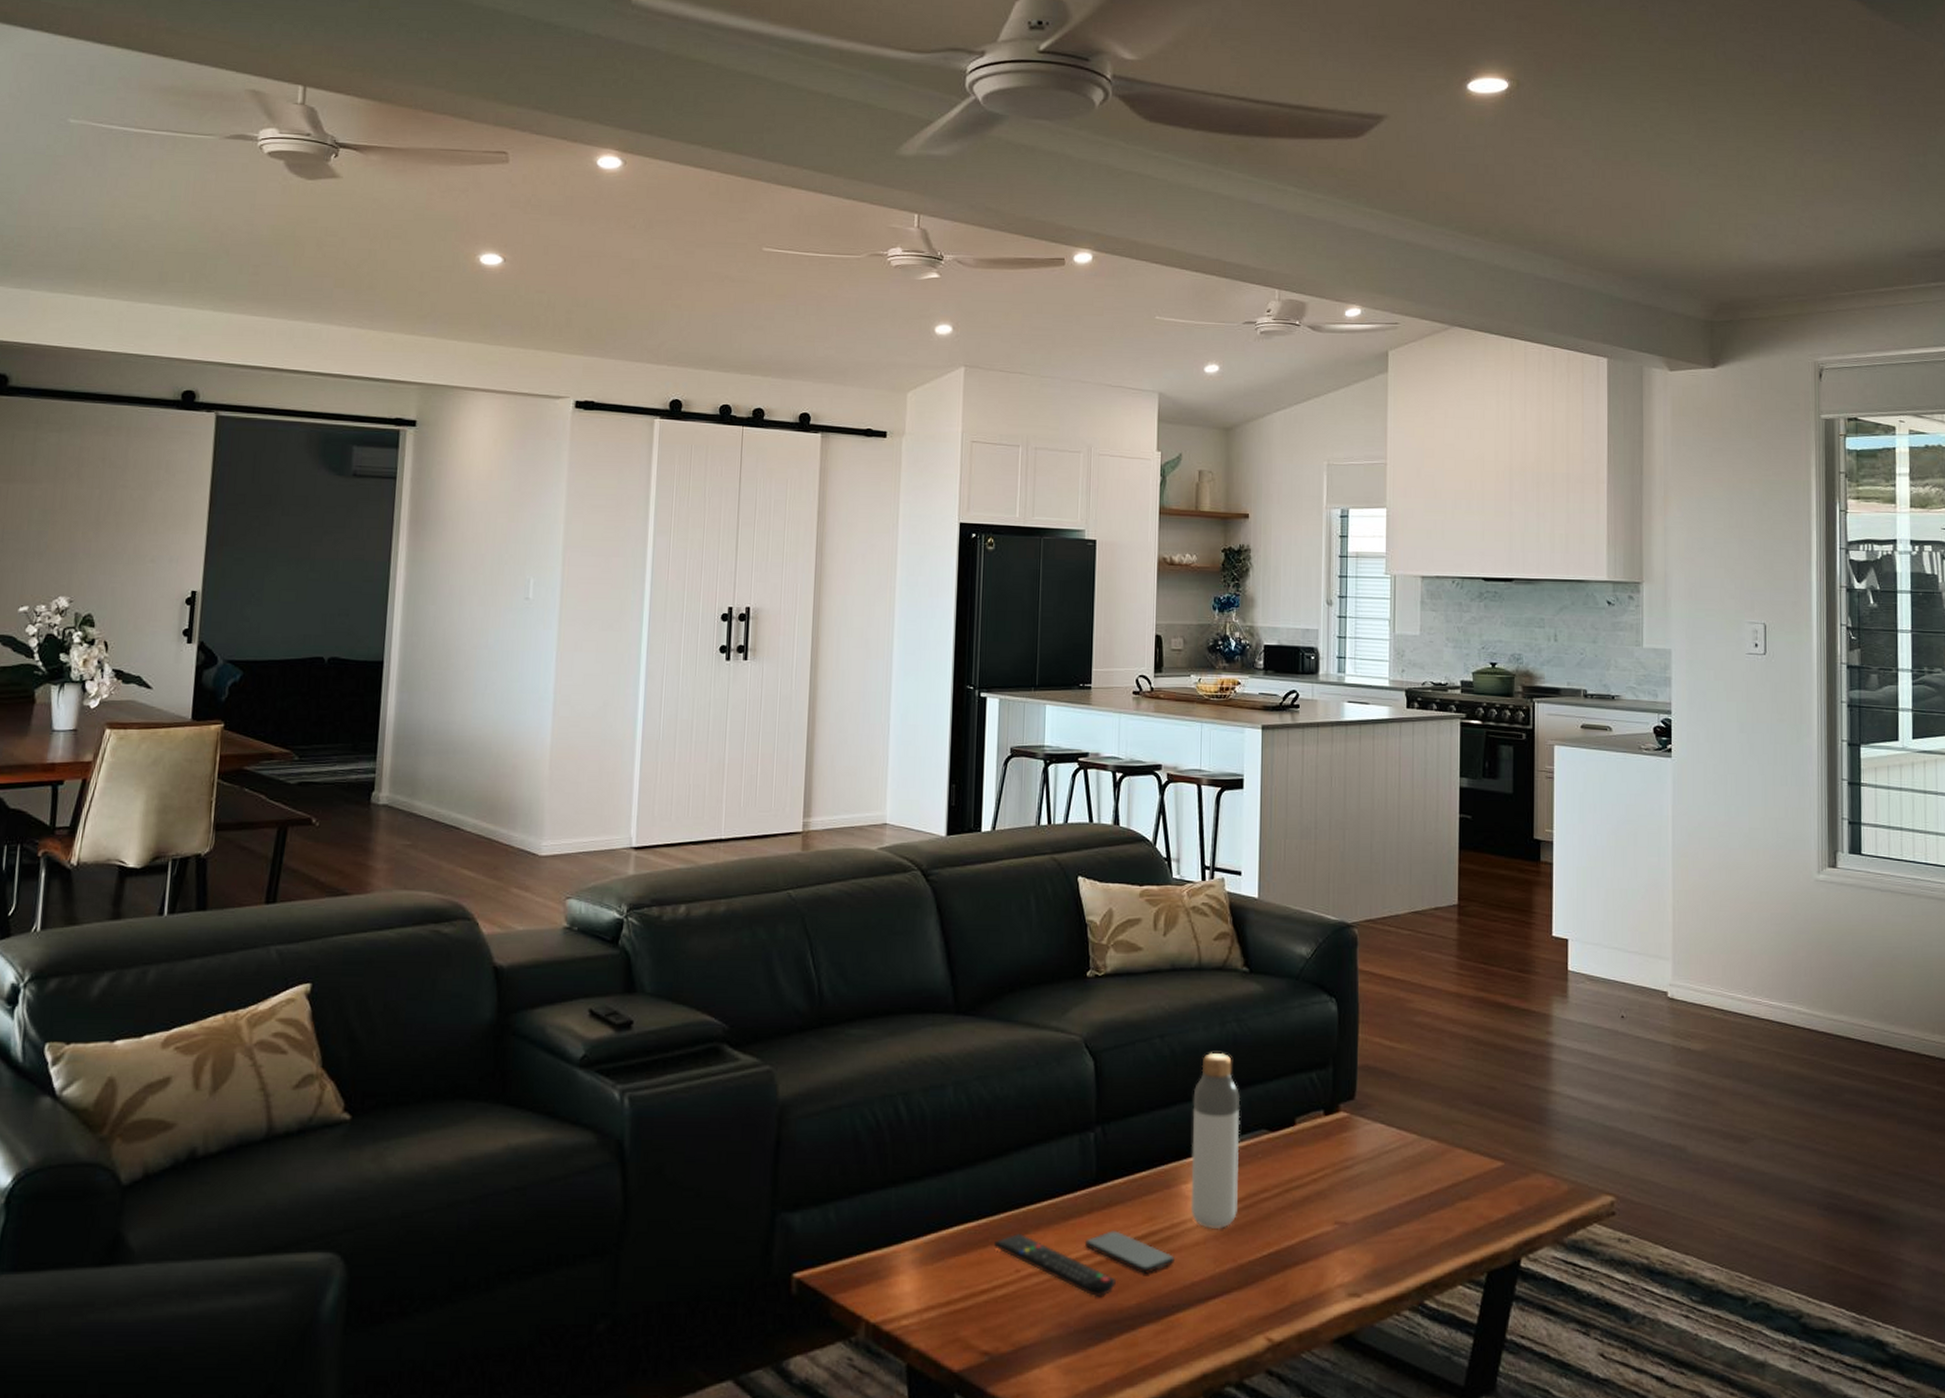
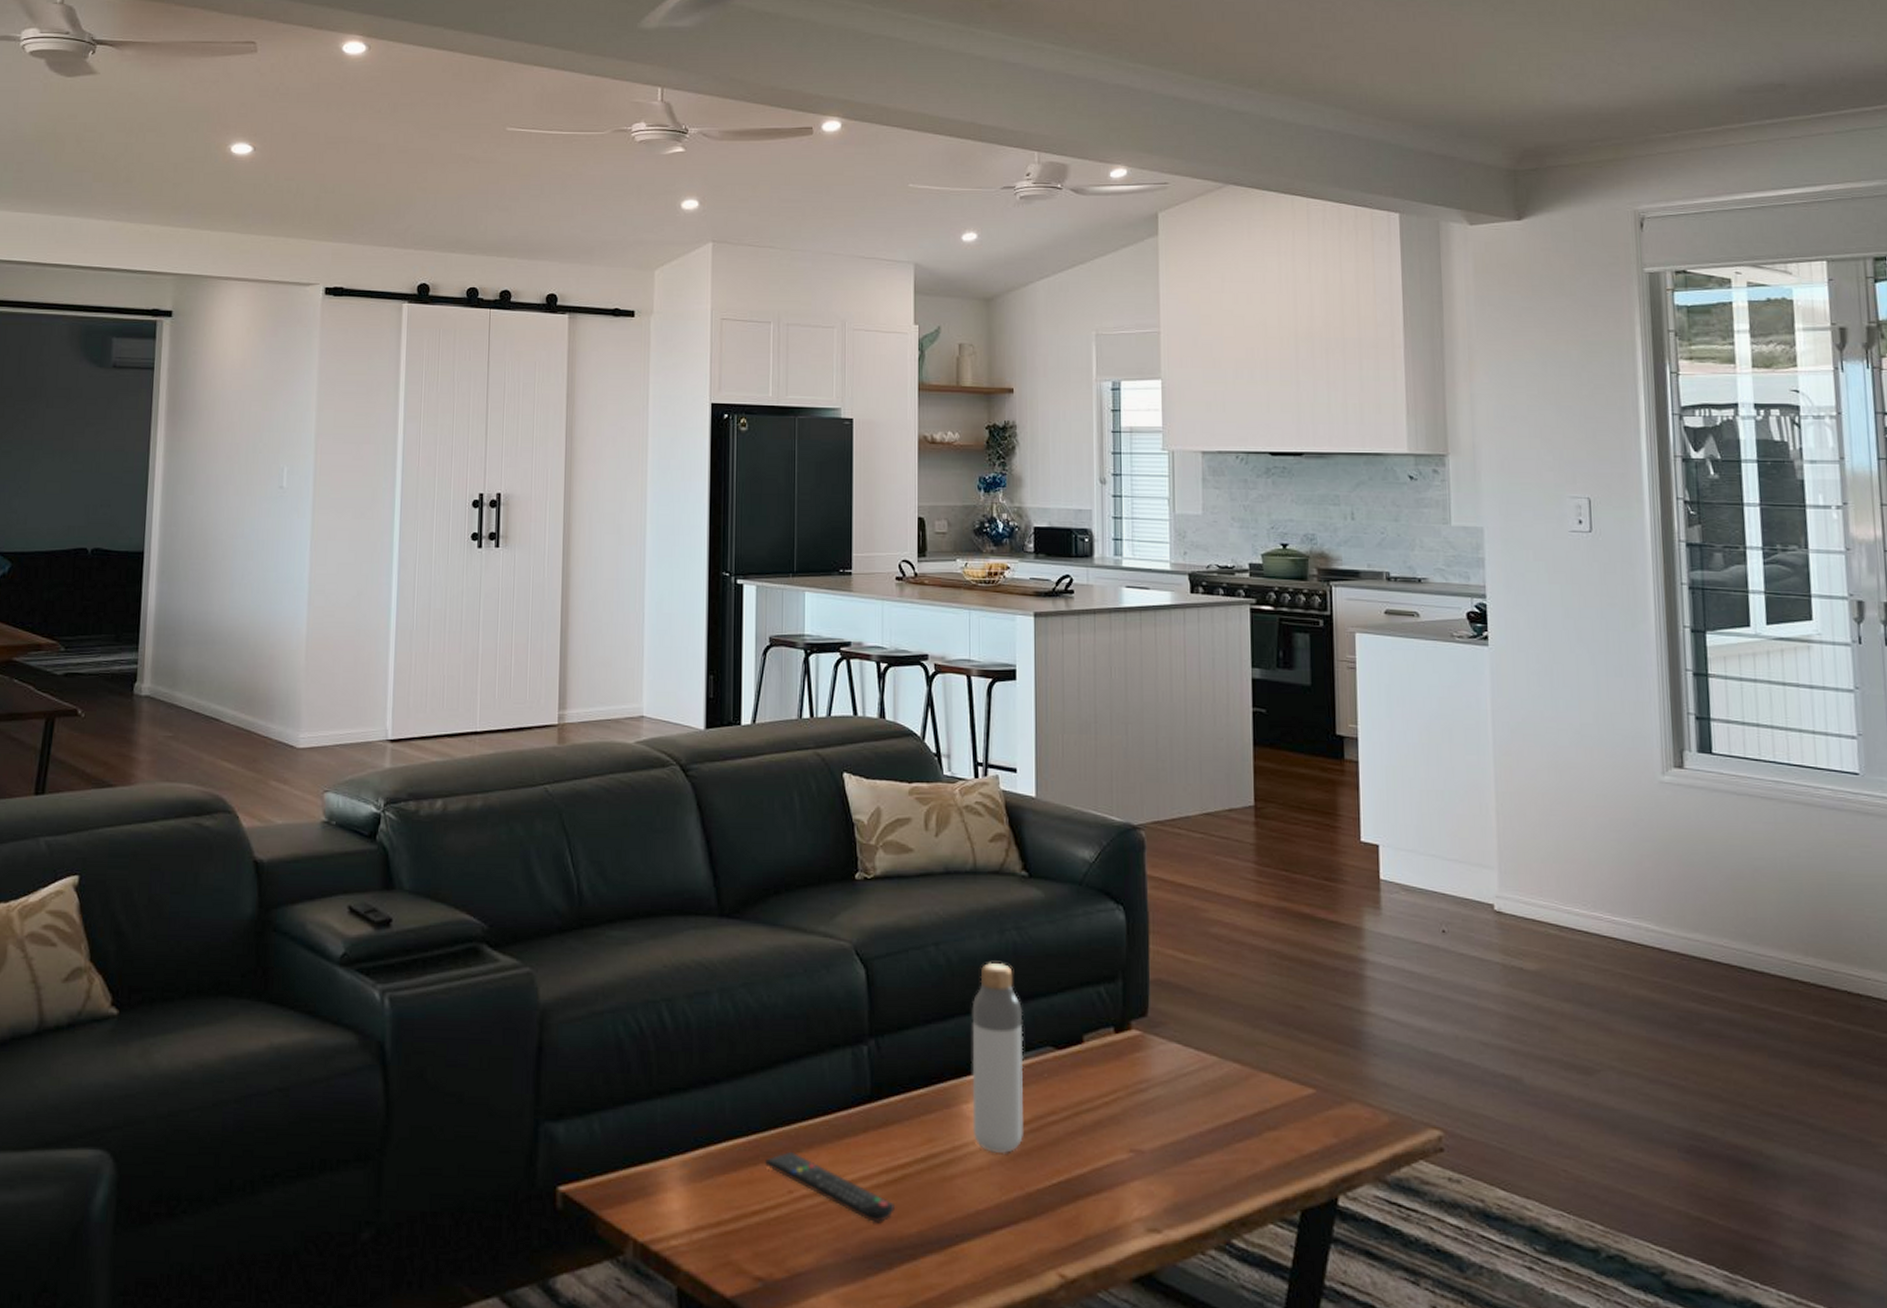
smartphone: present [1084,1231,1174,1274] -> none [860,1152,957,1199]

